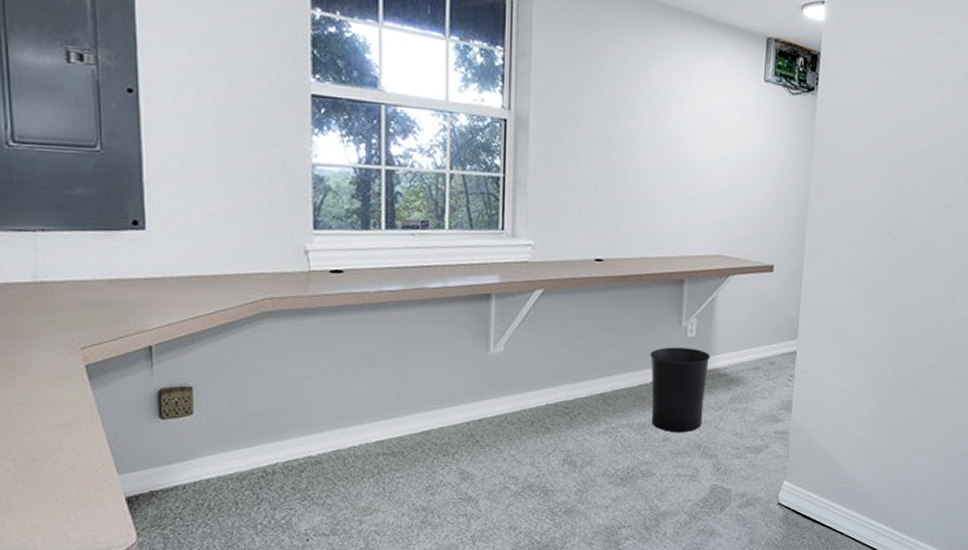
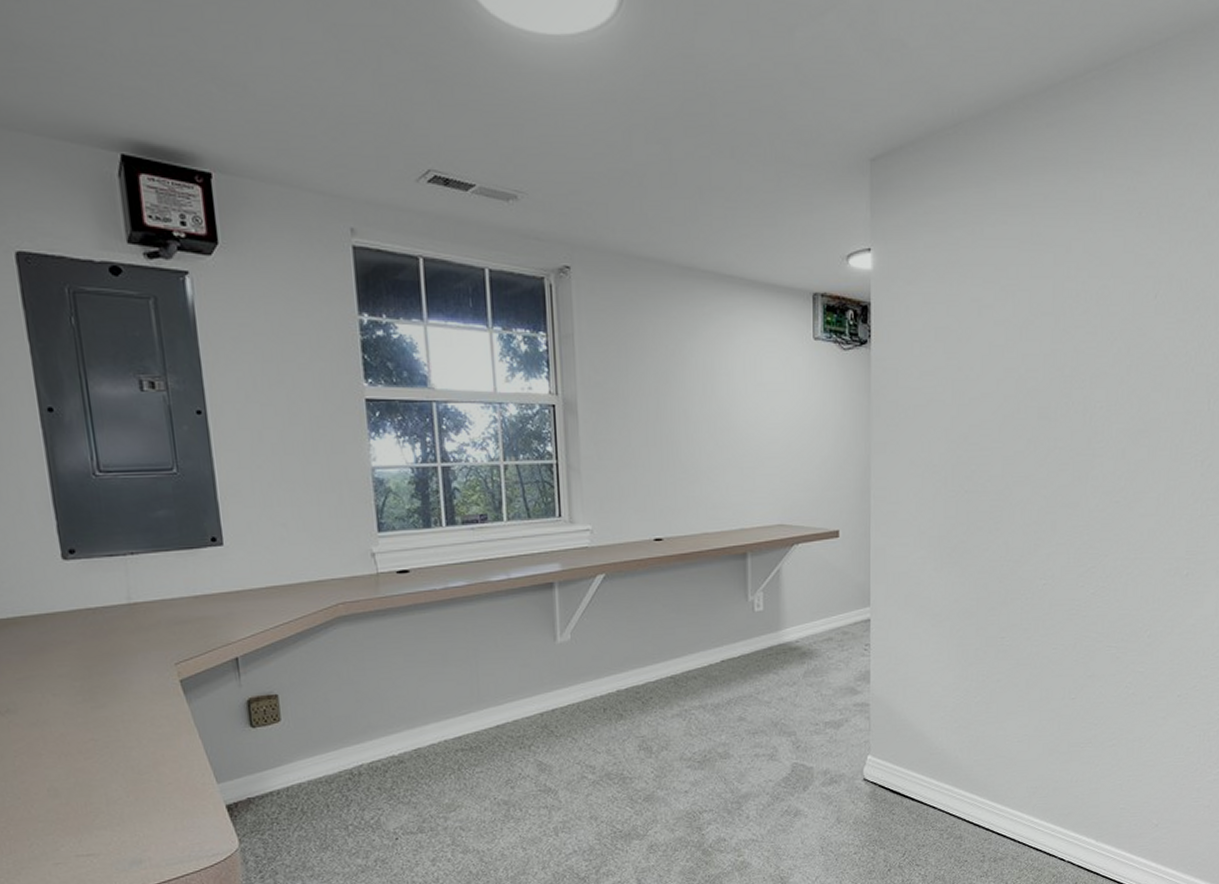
waste bin: present [649,347,711,432] -> none [717,623,781,711]

